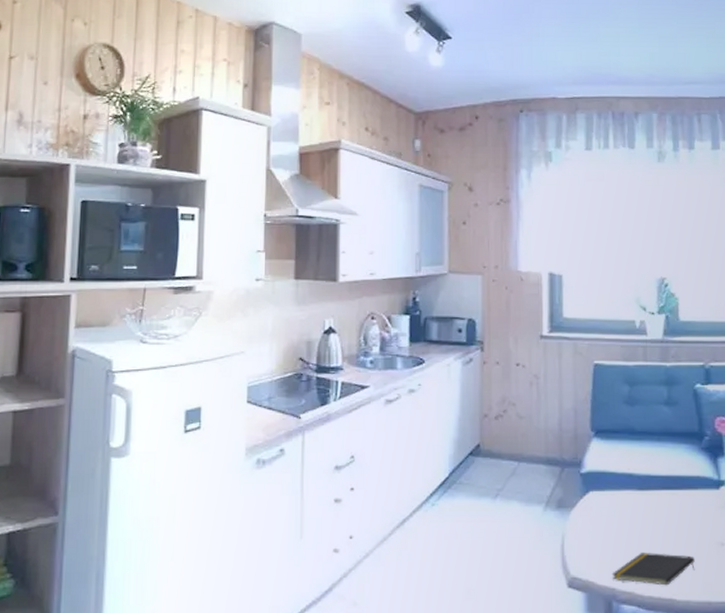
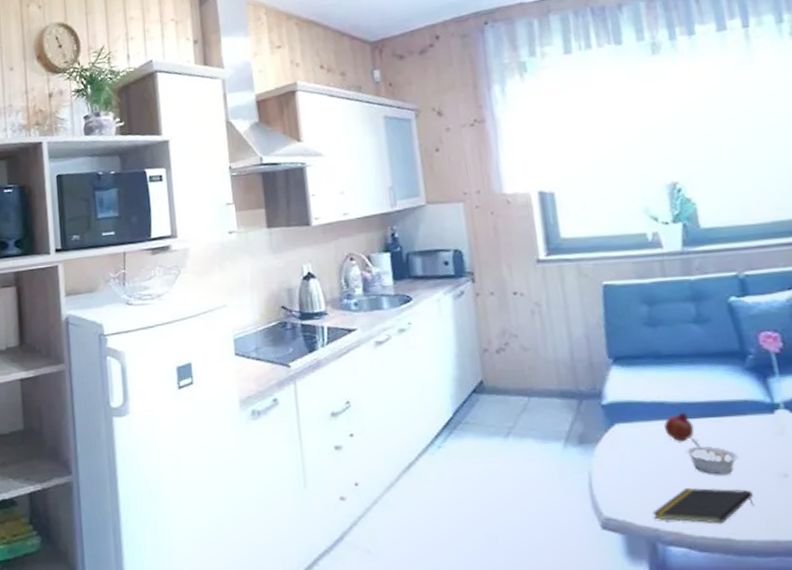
fruit: none [630,485,655,510] -> present [663,413,695,442]
legume: none [645,509,688,542] -> present [685,440,740,475]

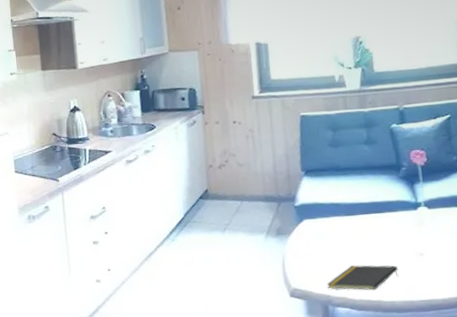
fruit: present [663,413,695,442] -> none [338,211,360,232]
legume: present [685,440,740,475] -> none [352,230,391,255]

